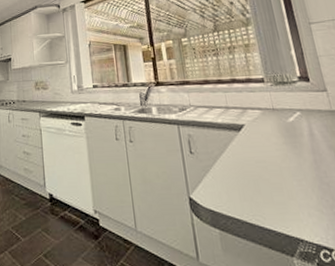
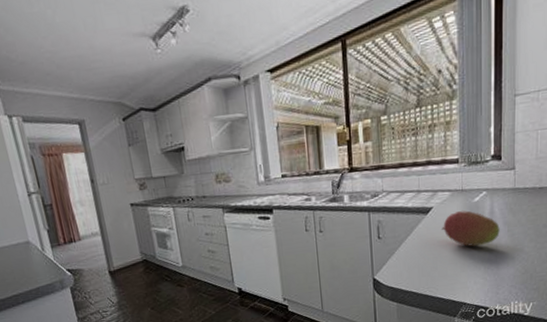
fruit: none [258,130,326,172] -> present [442,210,500,247]

